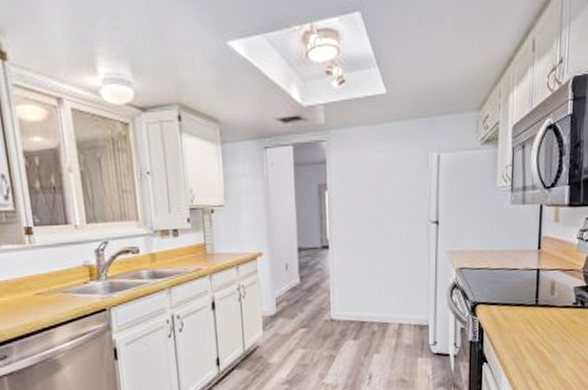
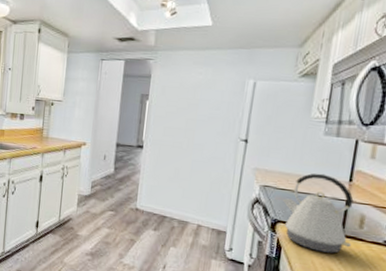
kettle: none [480,245,545,327] -> present [283,173,354,253]

